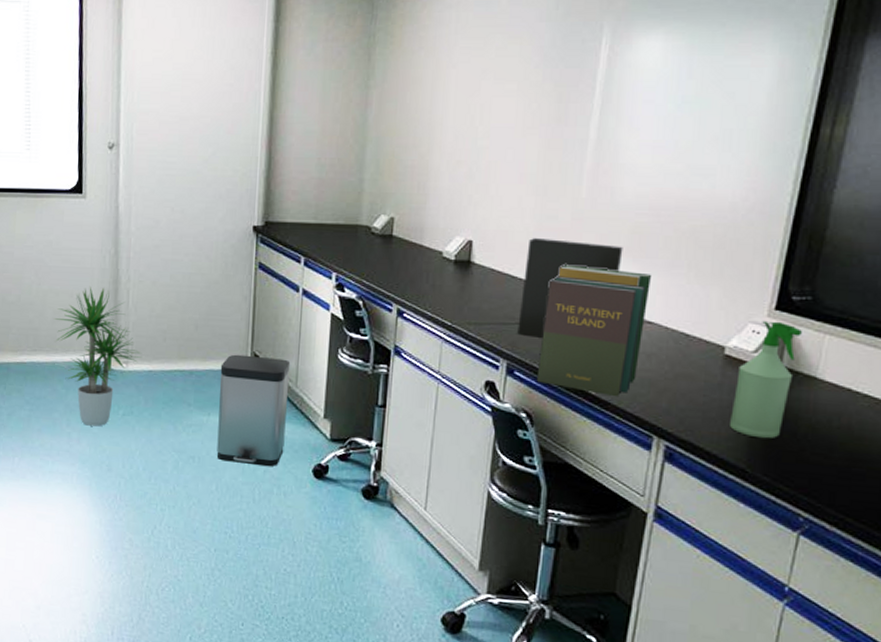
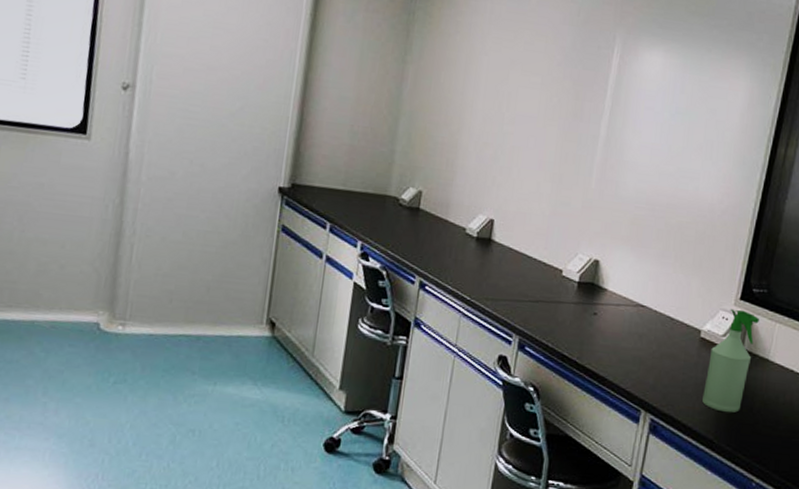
potted plant: present [54,287,142,427] -> none [38,238,143,396]
pedal bin: present [216,354,291,467] -> none [220,320,309,441]
binder: present [517,238,623,338] -> none [530,222,624,316]
books: present [536,264,652,397] -> none [544,248,646,374]

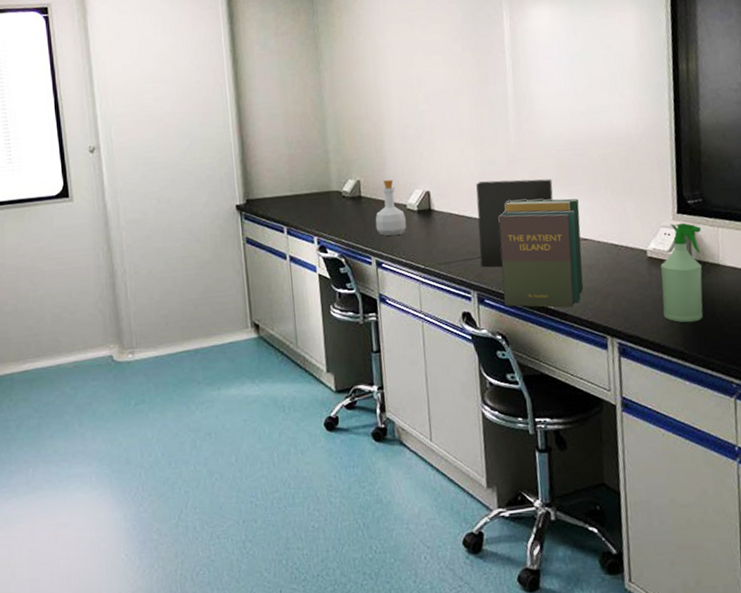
bottle: none [427,197,463,260] -> present [375,180,407,237]
binder: none [530,222,624,316] -> present [476,178,553,267]
books: none [544,248,646,374] -> present [498,198,584,308]

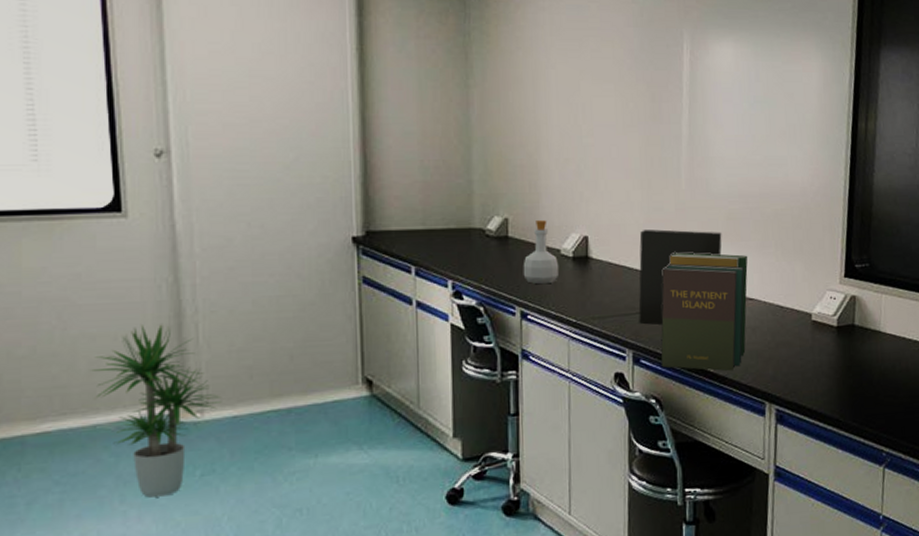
potted plant: none [54,283,147,422] -> present [91,324,222,498]
spray bottle: present [660,222,703,323] -> none [822,287,866,390]

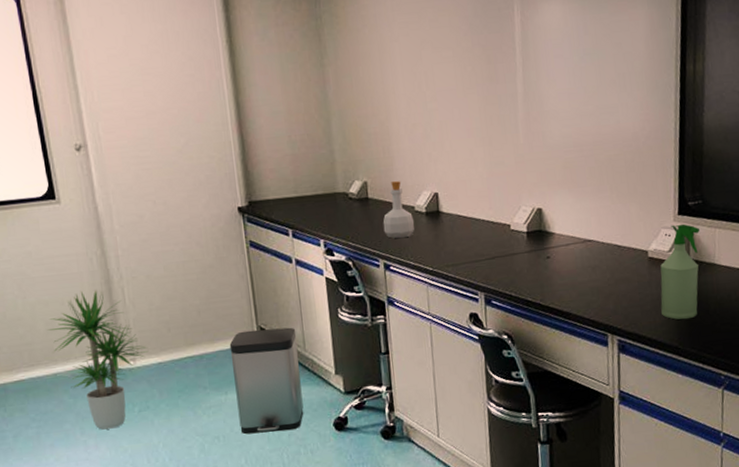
pedal bin: none [326,379,411,507] -> present [229,327,304,434]
binder: present [638,229,722,325] -> none [484,180,560,269]
books: present [660,252,748,372] -> none [506,200,587,308]
spray bottle: none [822,287,866,390] -> present [660,223,700,320]

